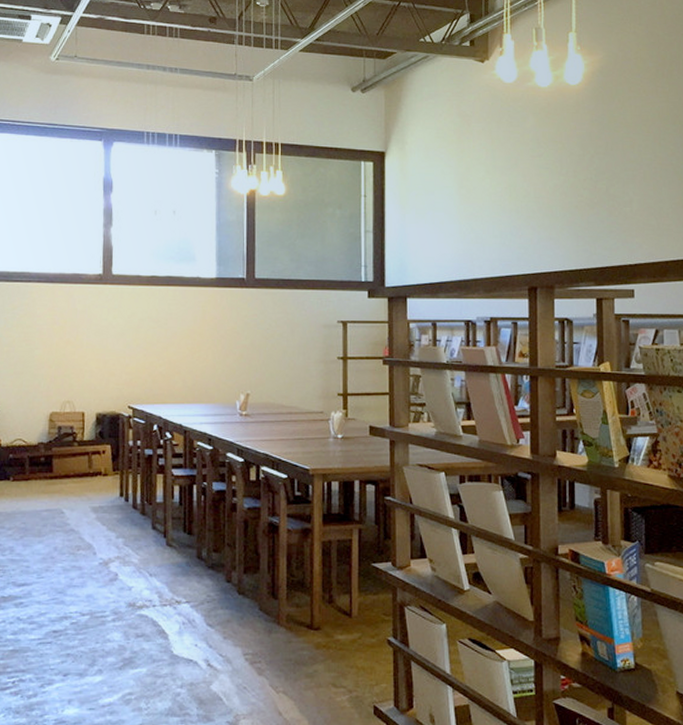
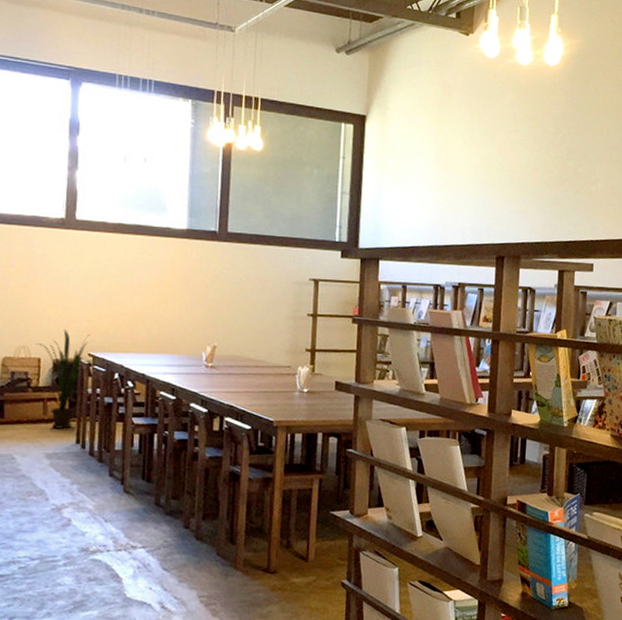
house plant: none [79,383,132,482] -> present [36,329,92,429]

